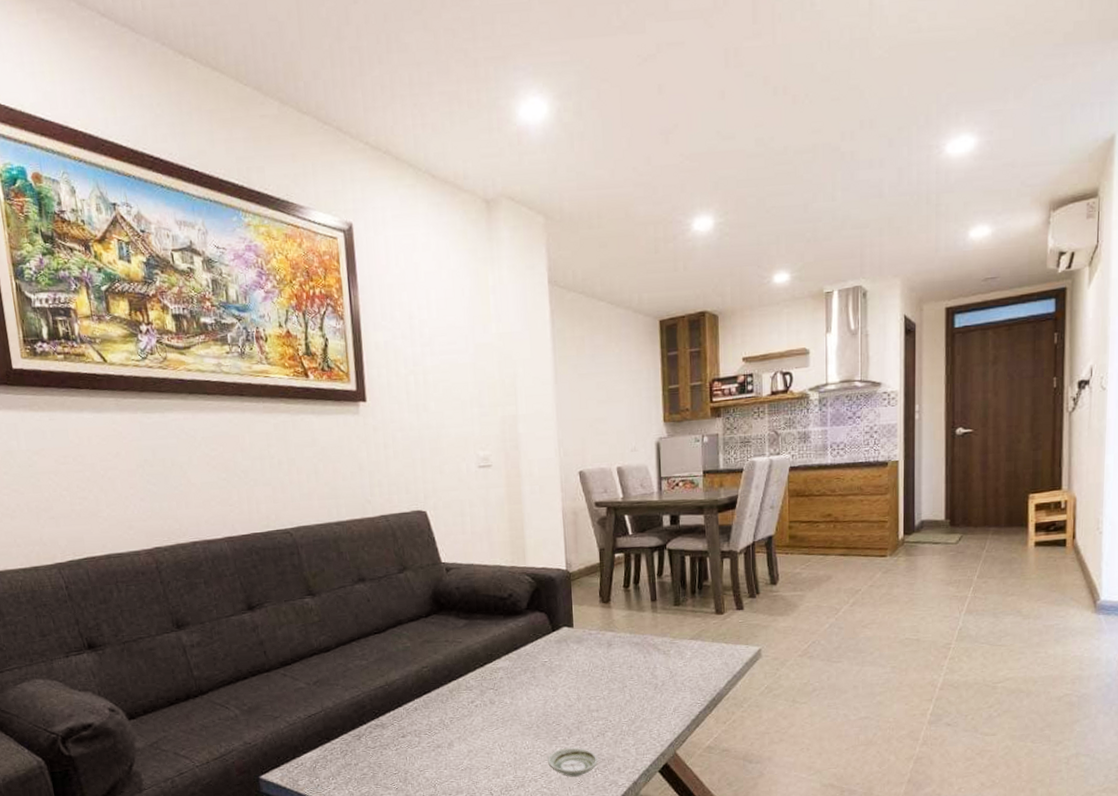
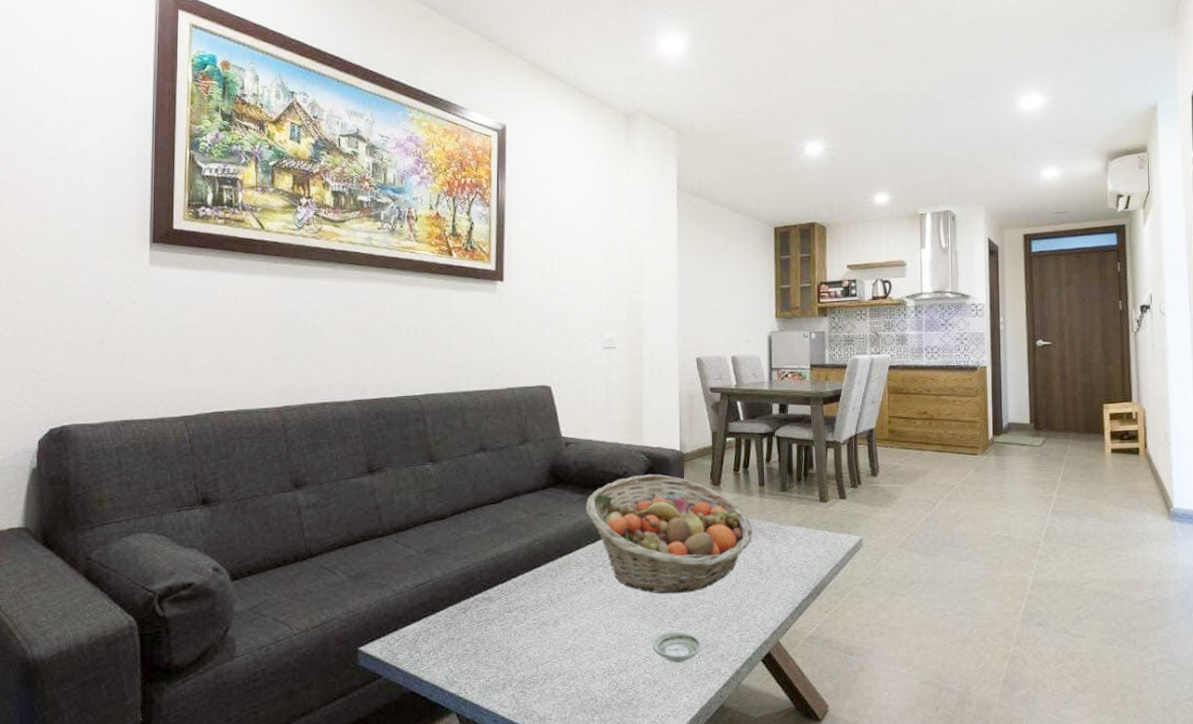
fruit basket: none [471,595,647,713] -> present [585,474,754,594]

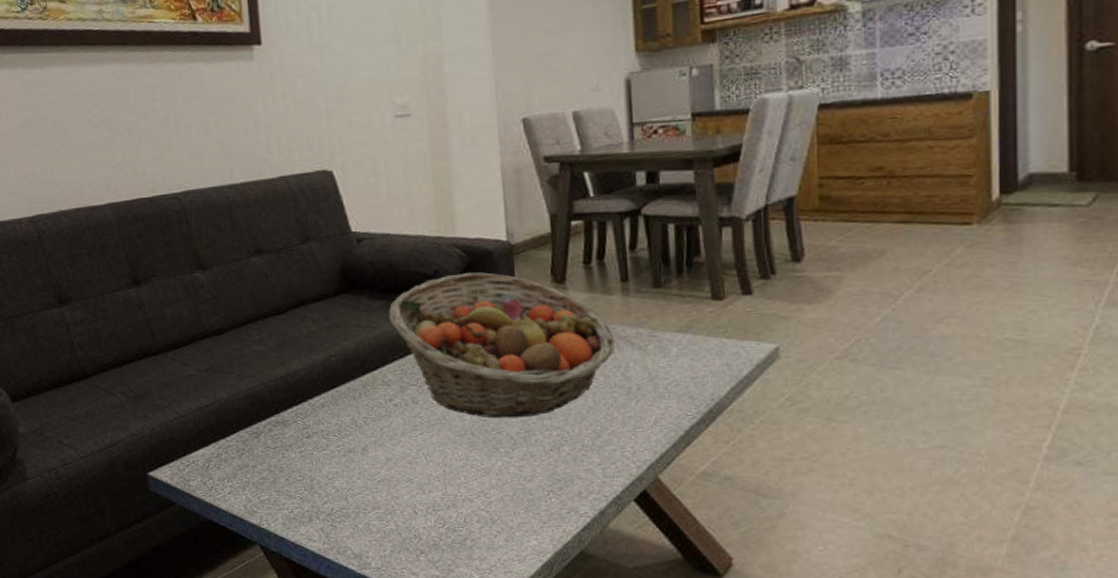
saucer: present [651,631,703,663] -> none [485,462,552,499]

